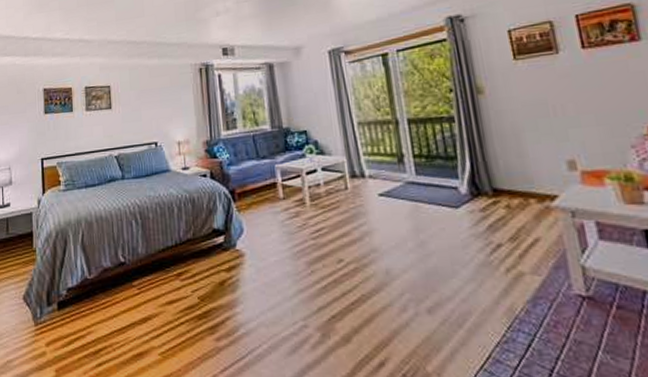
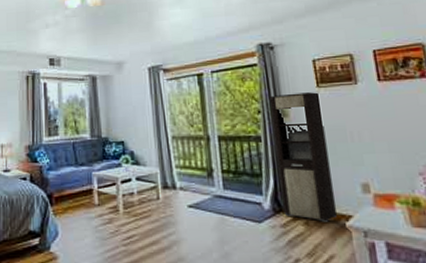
cabinet: none [461,65,541,204] -> present [269,92,337,222]

